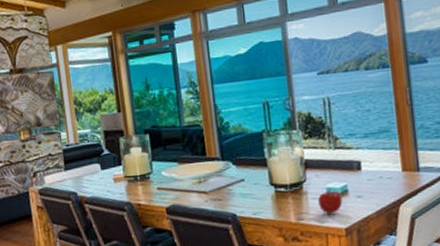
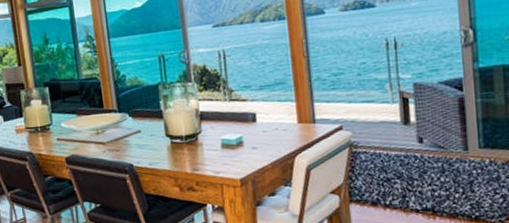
fruit: present [318,188,343,214] -> none [213,140,238,165]

